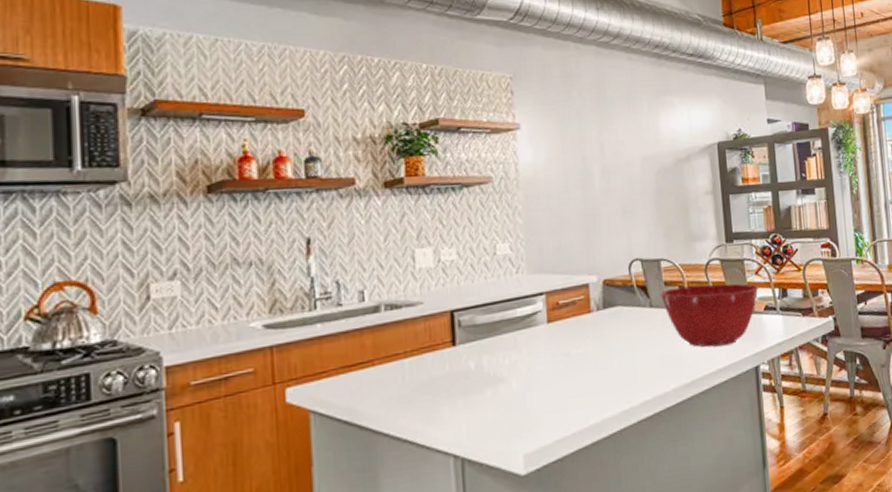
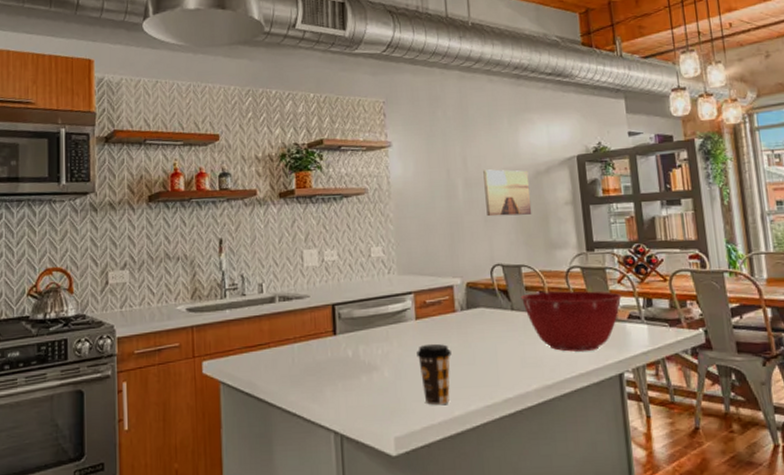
coffee cup: none [548,348,587,416] -> present [416,343,451,406]
wall art: none [621,156,672,208] -> present [483,169,532,217]

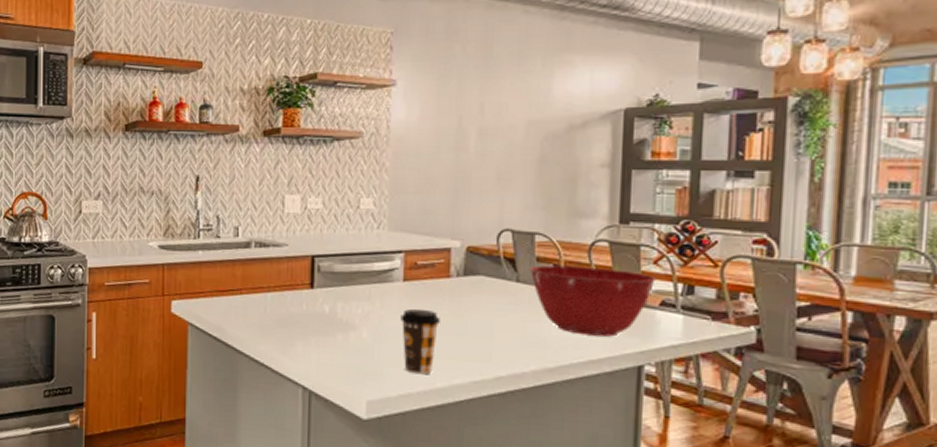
wall art: present [483,169,532,217] -> none [501,119,559,175]

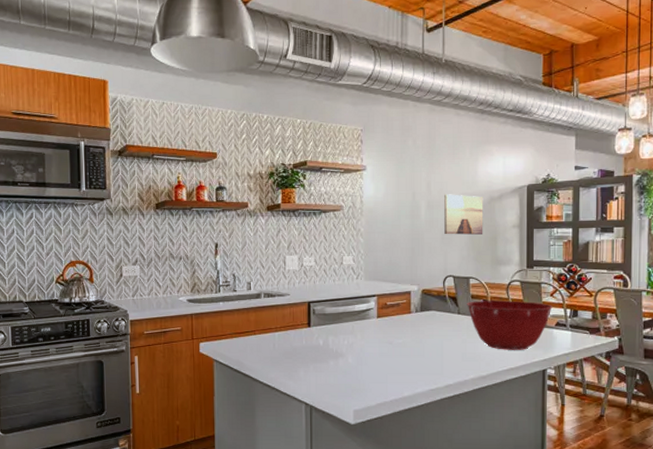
coffee cup: present [400,308,440,375] -> none [376,338,405,387]
wall art: none [501,119,559,175] -> present [444,194,484,235]

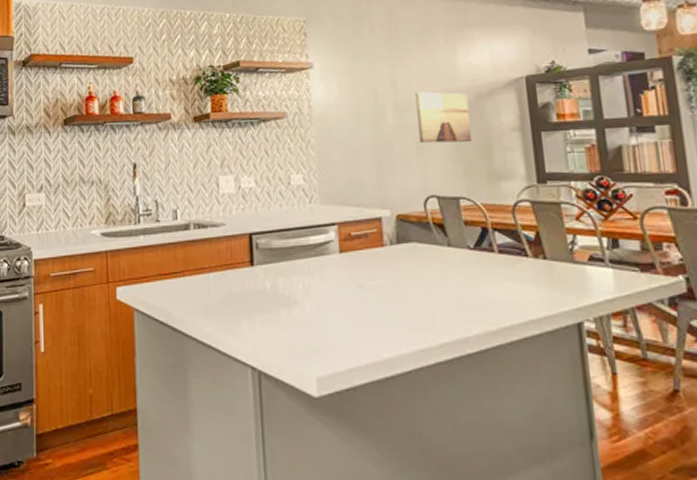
mixing bowl: present [467,300,553,350] -> none [459,227,581,295]

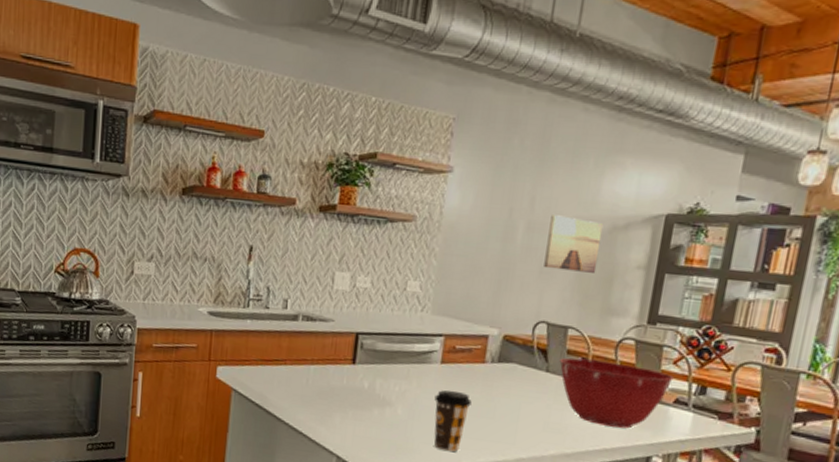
coffee cup: none [340,279,380,347] -> present [434,390,472,452]
mixing bowl: none [459,227,581,295] -> present [559,358,674,429]

